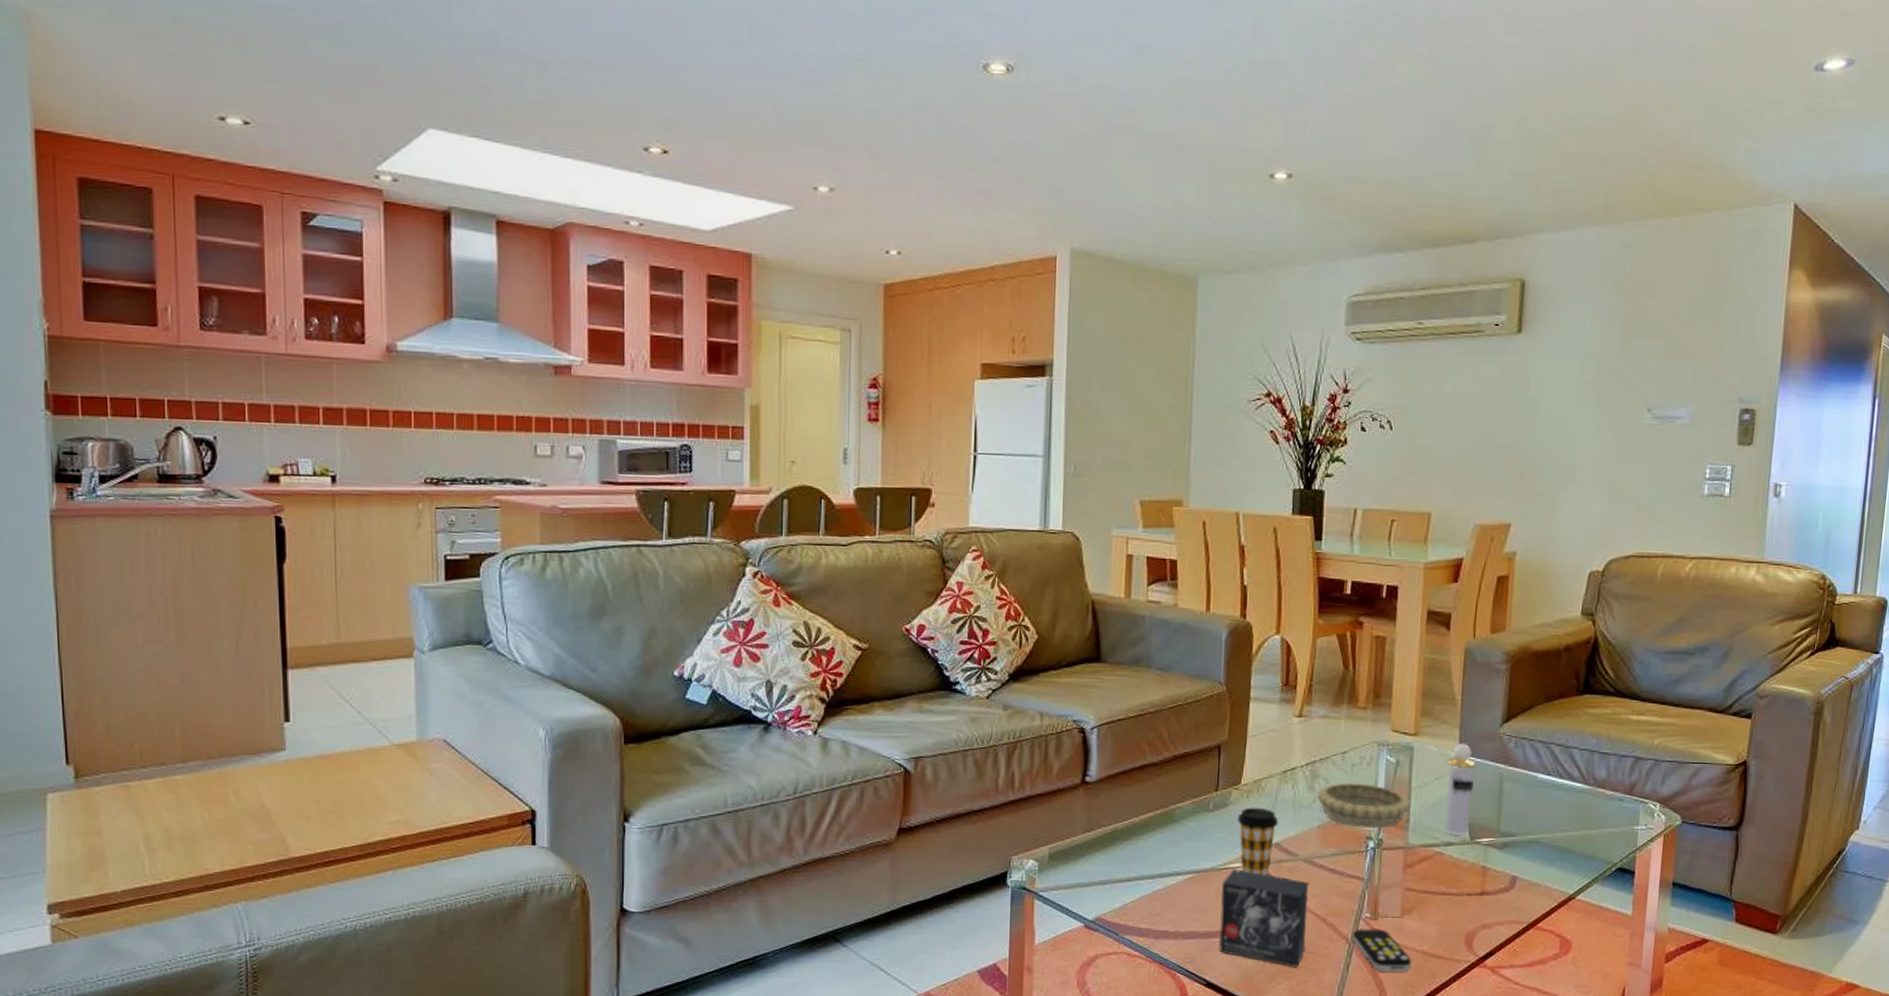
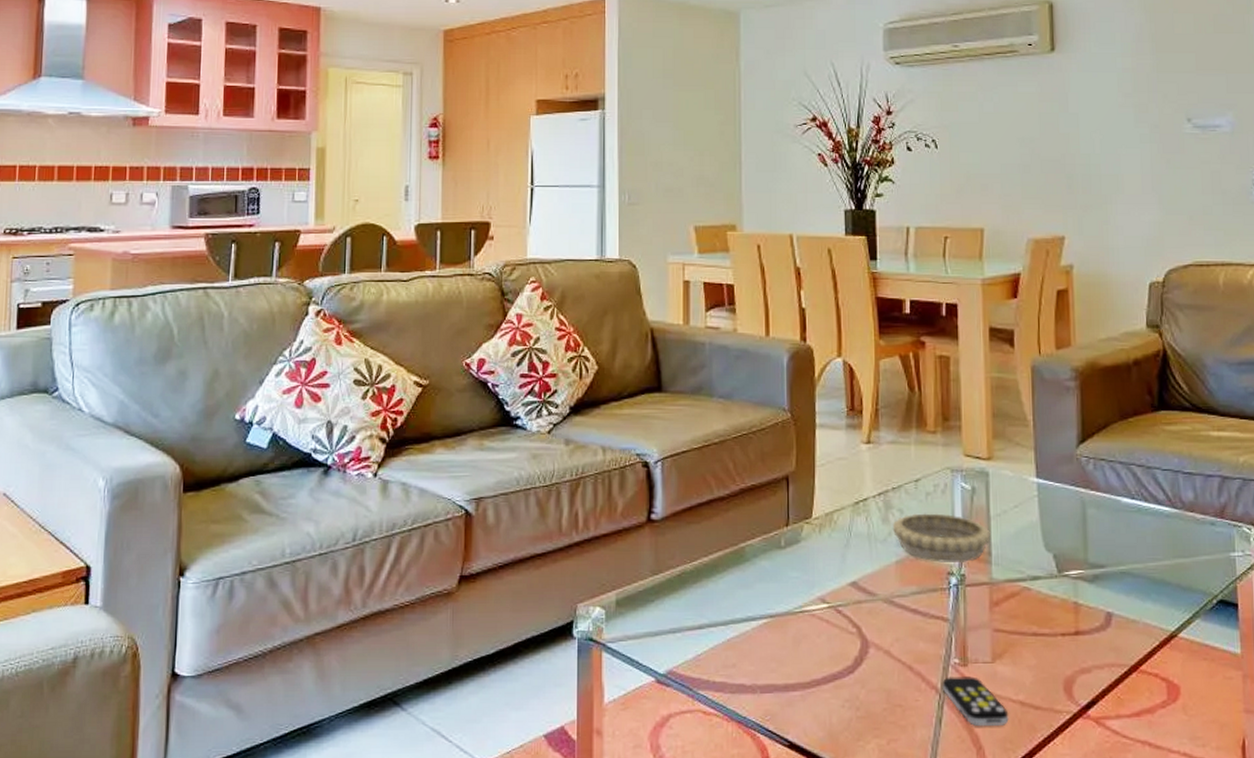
small box: present [1219,869,1309,967] -> none [798,612,893,723]
coffee cup: present [1237,807,1279,876] -> none [811,543,854,619]
perfume bottle: present [1445,743,1476,836] -> none [1024,466,1055,568]

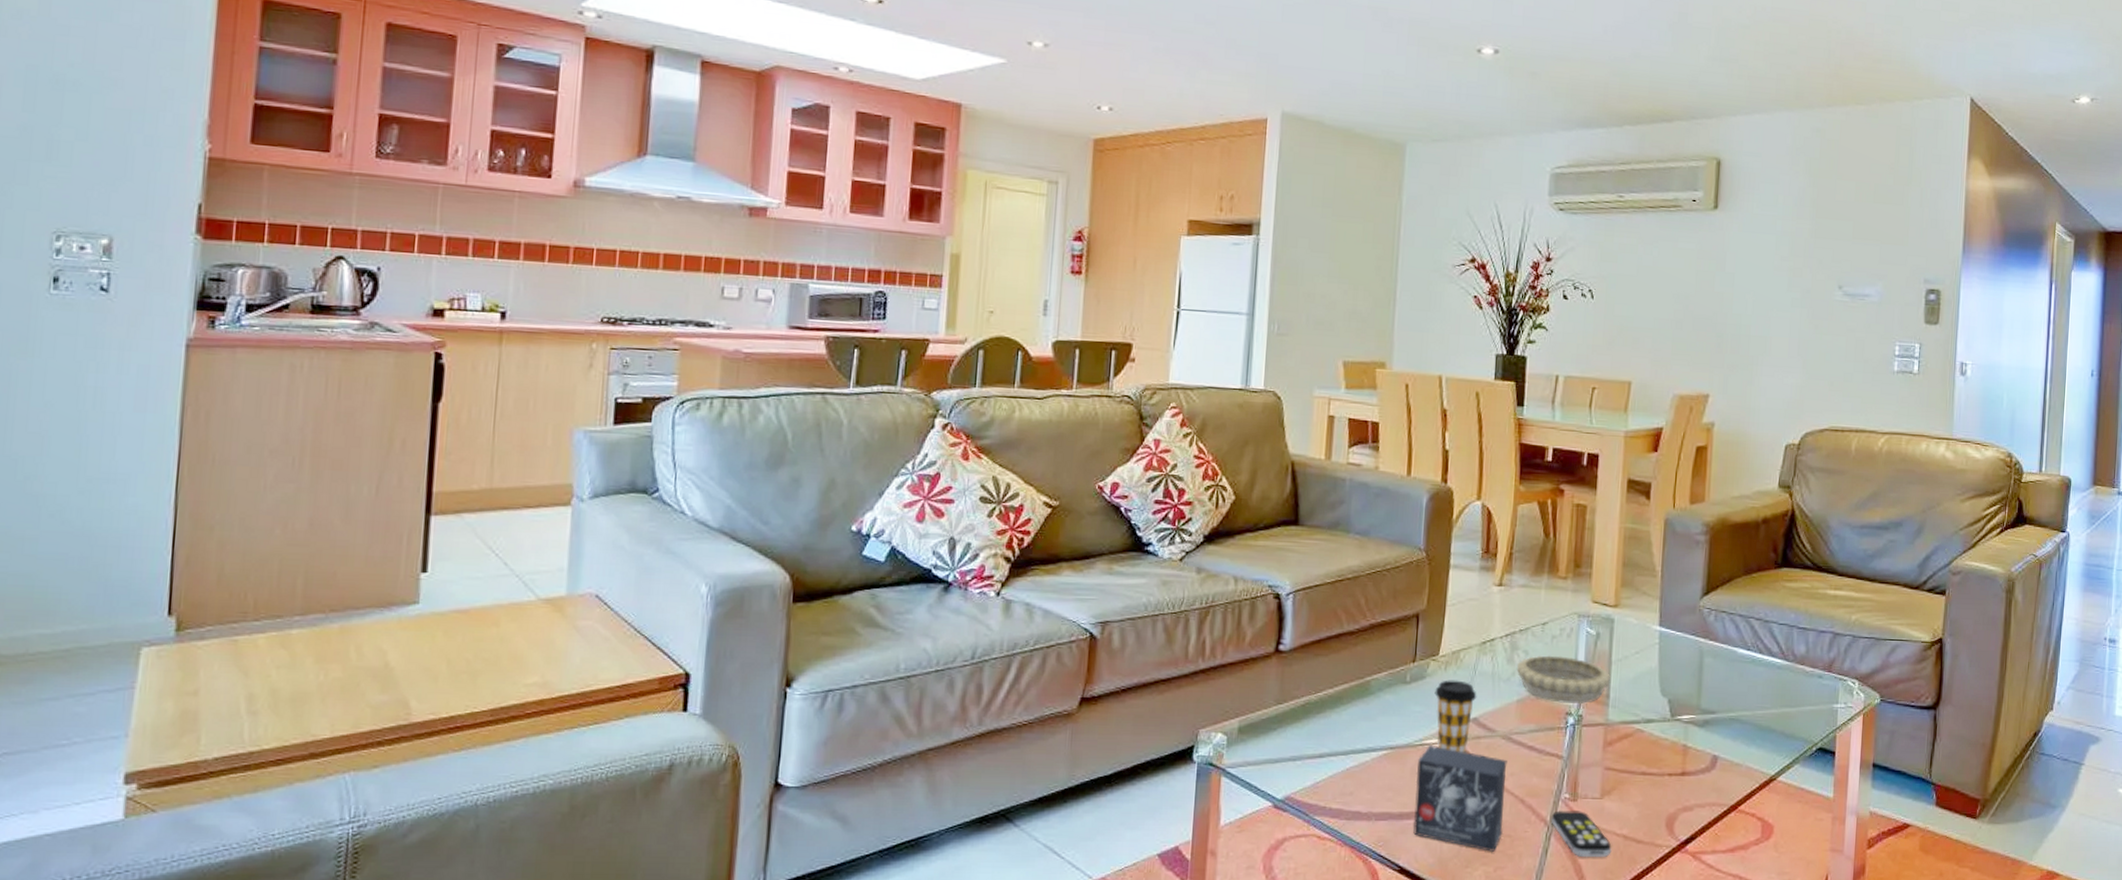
small box: none [798,612,893,723] -> present [1413,746,1507,852]
coffee cup: none [811,543,854,619] -> present [1434,680,1477,753]

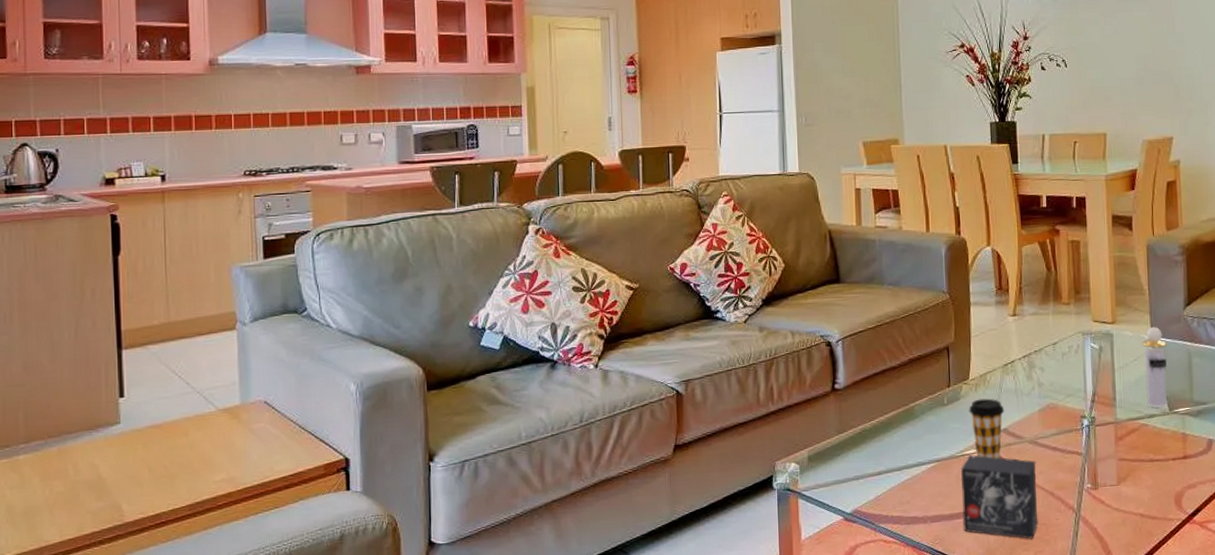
decorative bowl: present [1516,655,1610,704] -> none [1035,369,1115,410]
remote control: present [1552,810,1612,858] -> none [1078,497,1131,536]
perfume bottle: none [1646,615,1676,712] -> present [1142,326,1167,408]

